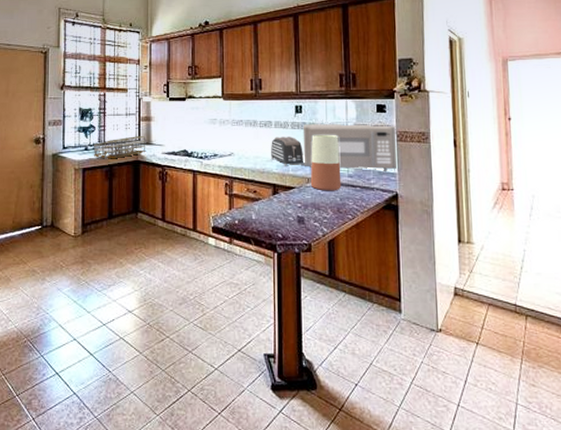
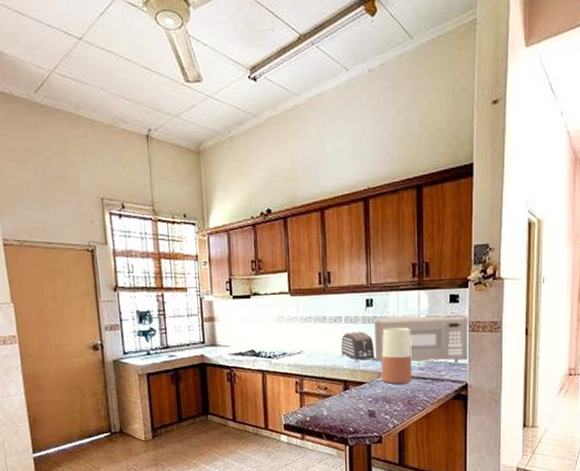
dish rack: present [94,136,146,159] -> none [156,337,212,363]

